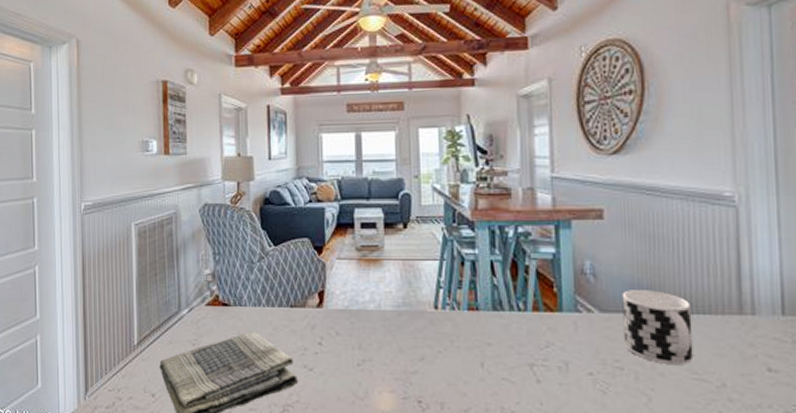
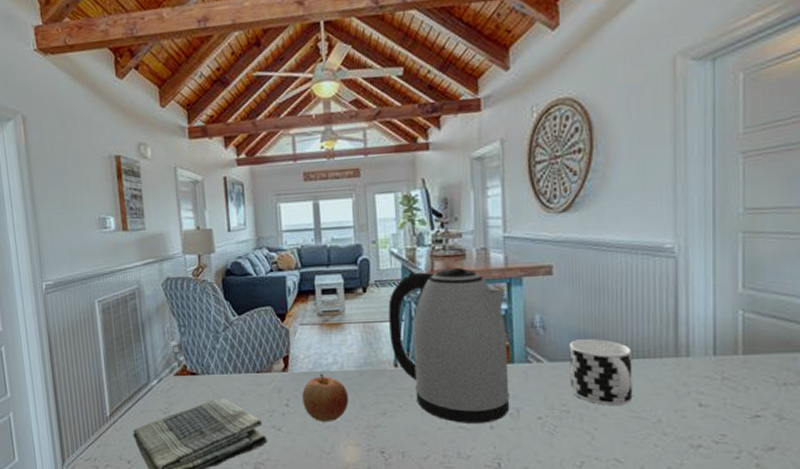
apple: none [337,311,385,365] -> present [302,373,349,423]
kettle: none [429,206,558,376] -> present [388,267,510,423]

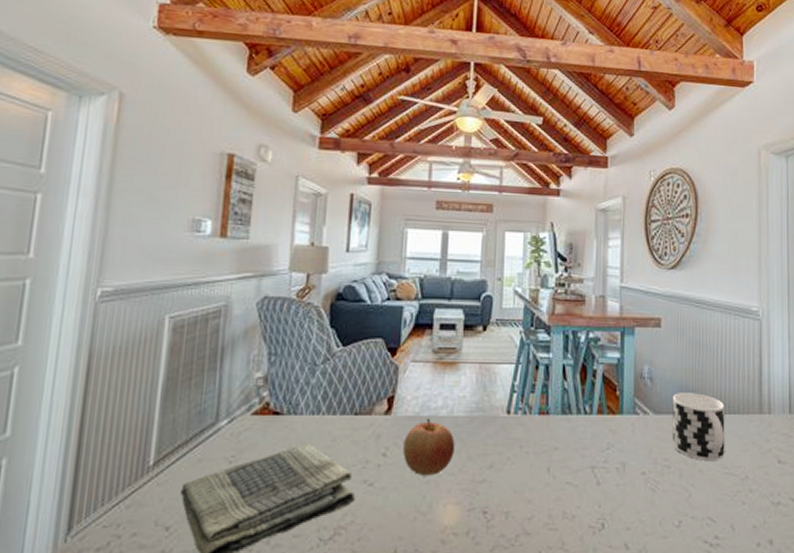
kettle: present [388,267,510,423] -> none [505,312,618,478]

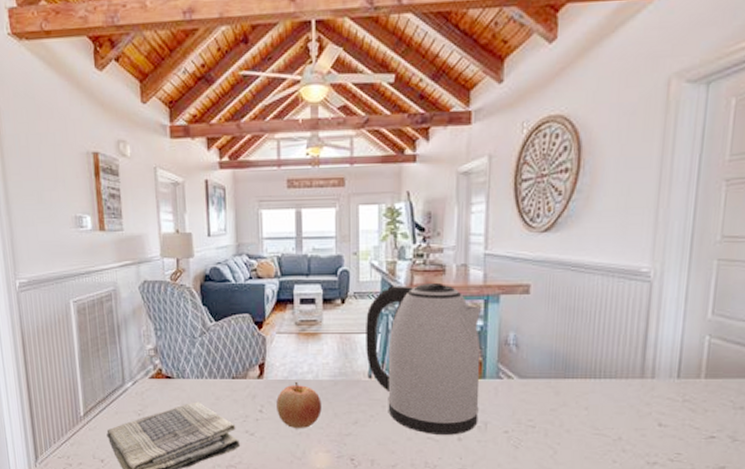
kettle: none [505,312,618,478] -> present [366,282,481,435]
cup: present [672,393,725,462] -> none [537,358,600,423]

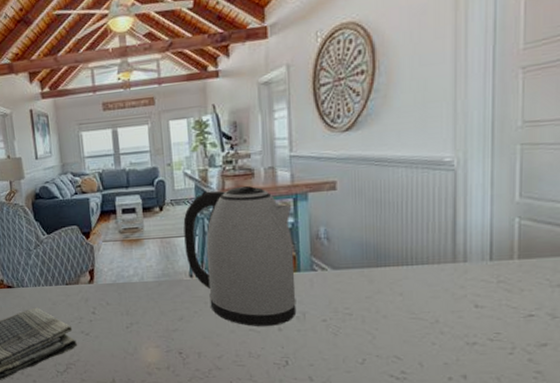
apple: present [276,381,322,429] -> none [107,284,149,328]

